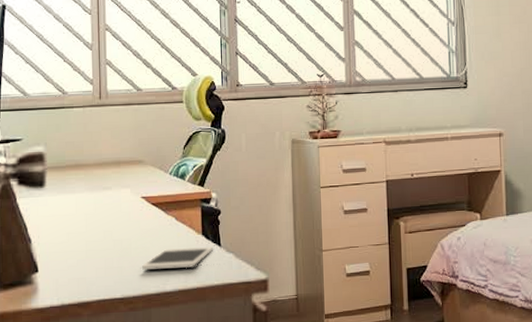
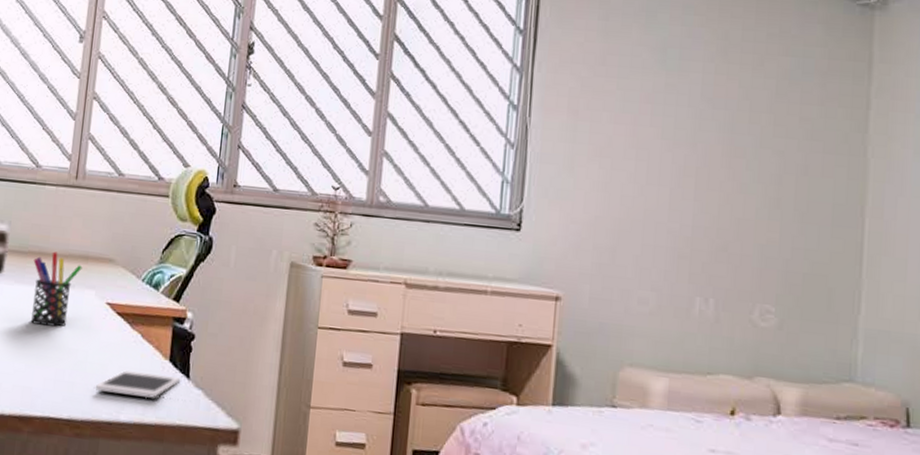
pen holder: none [71,162,116,225] -> present [30,251,82,327]

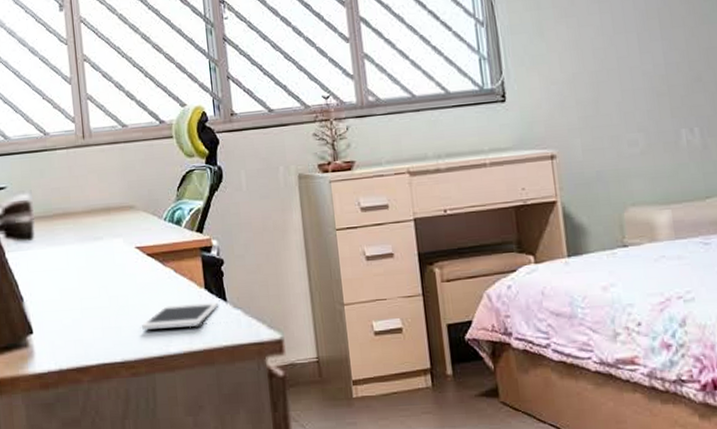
pen holder: present [30,251,82,327] -> none [59,209,106,281]

